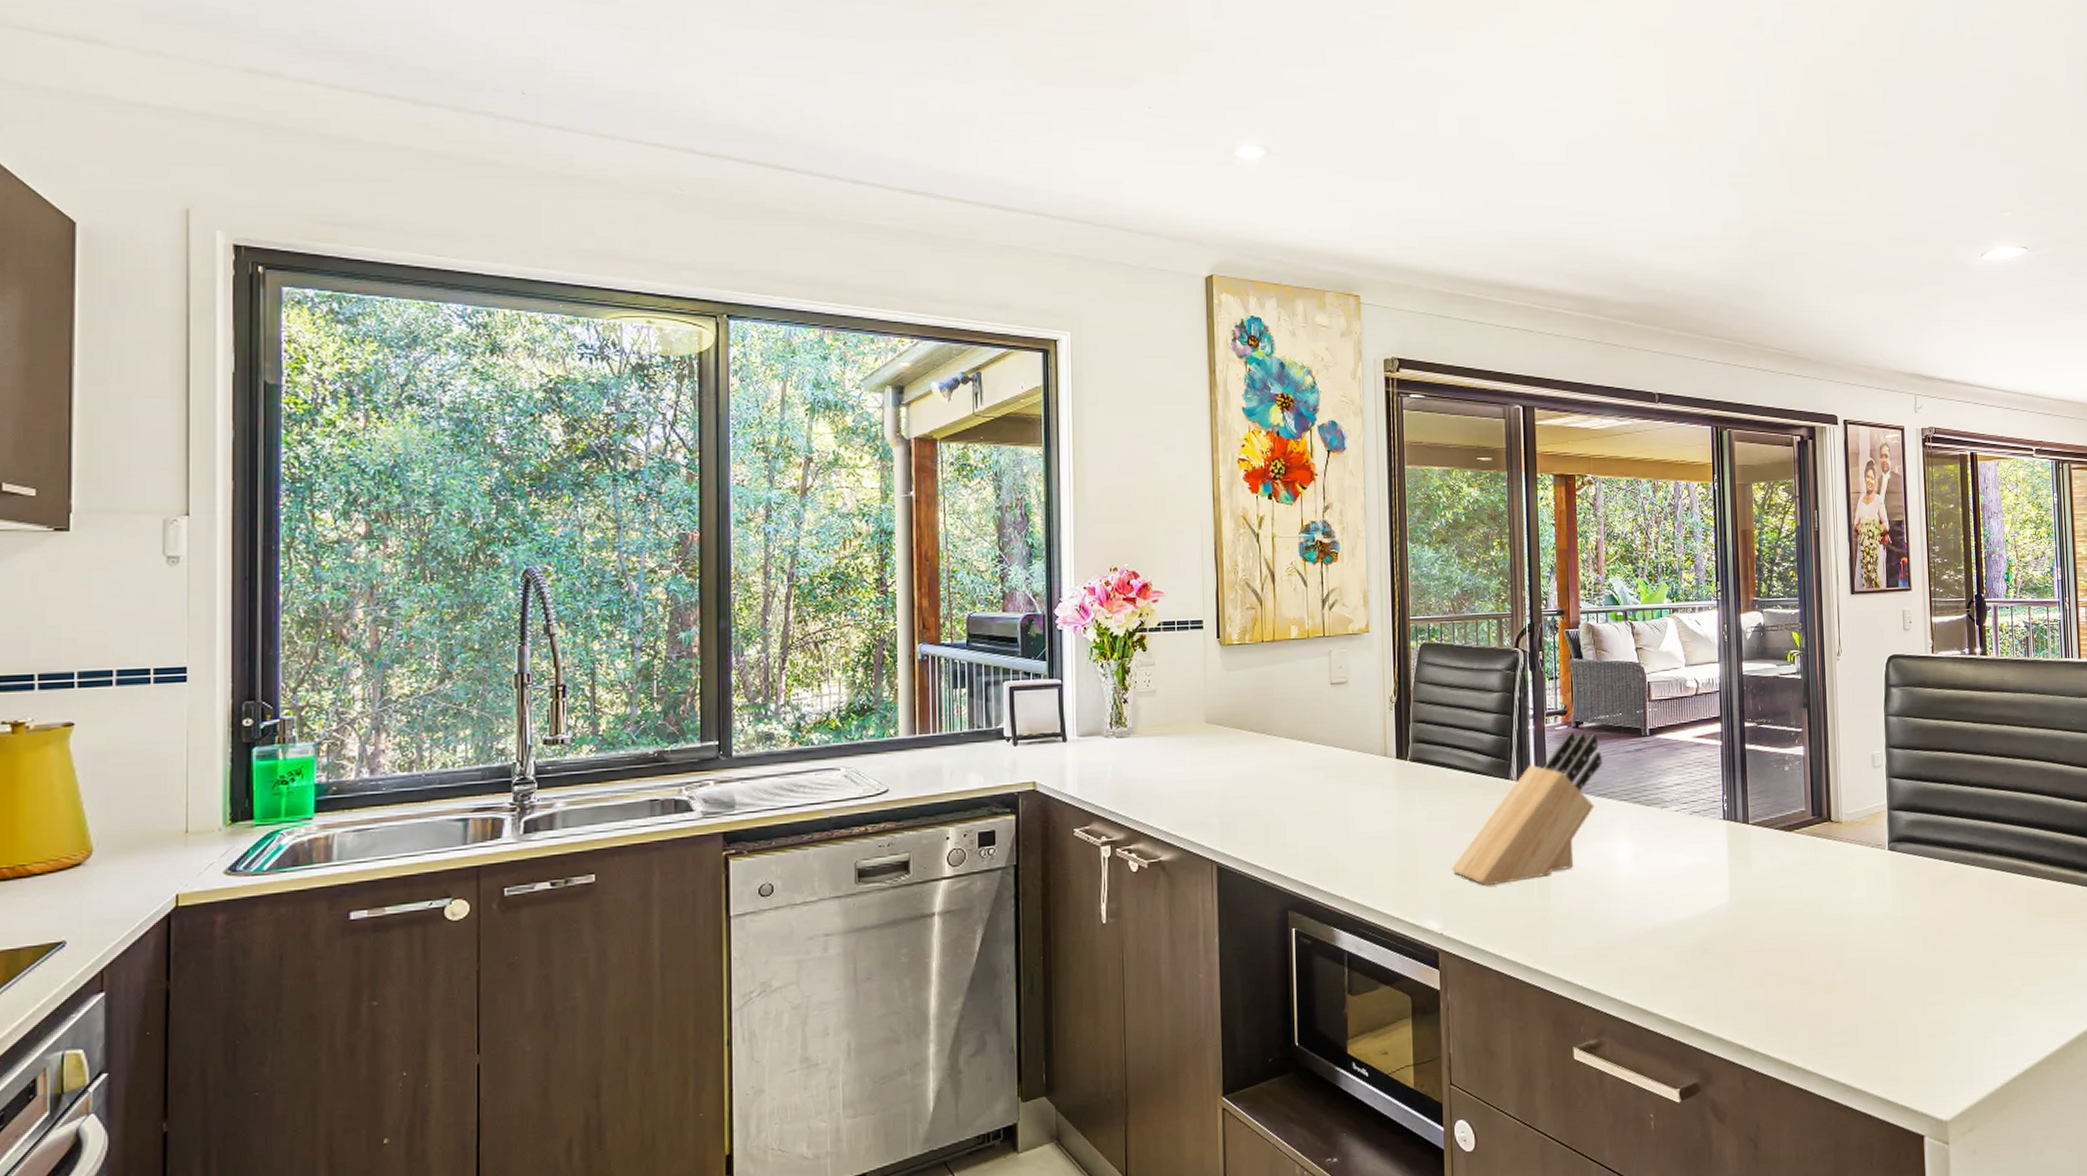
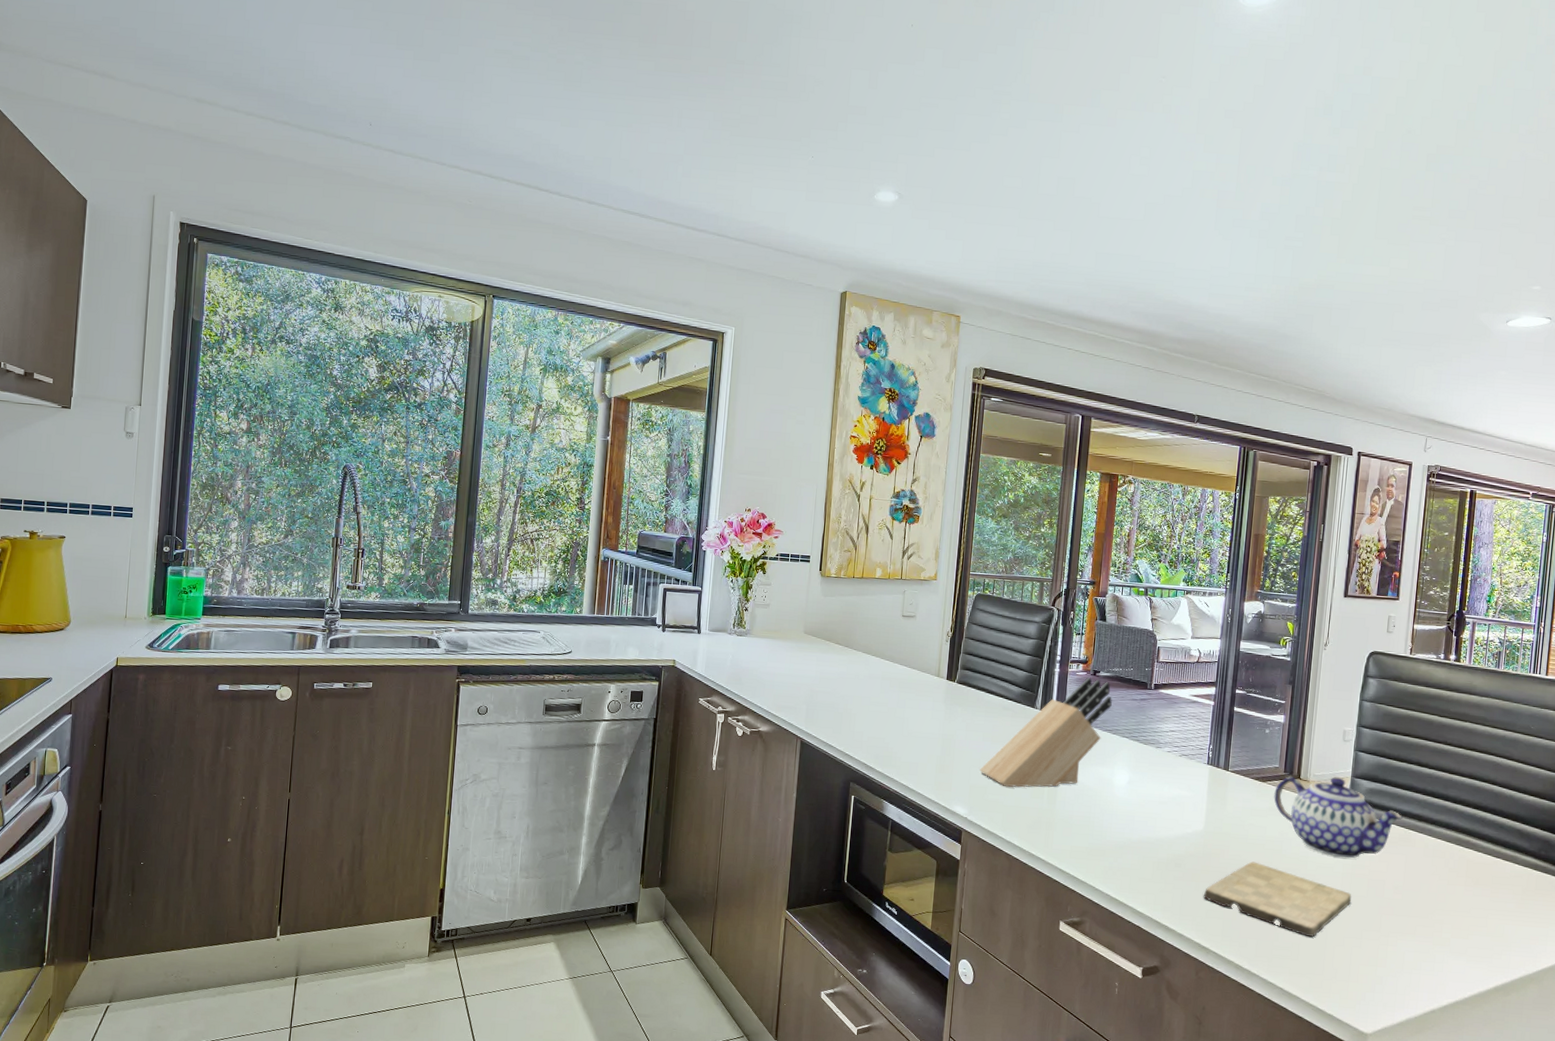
cutting board: none [1739,931,1908,1014] -> present [1203,861,1352,937]
teapot: none [1804,812,1950,910] -> present [1274,776,1403,859]

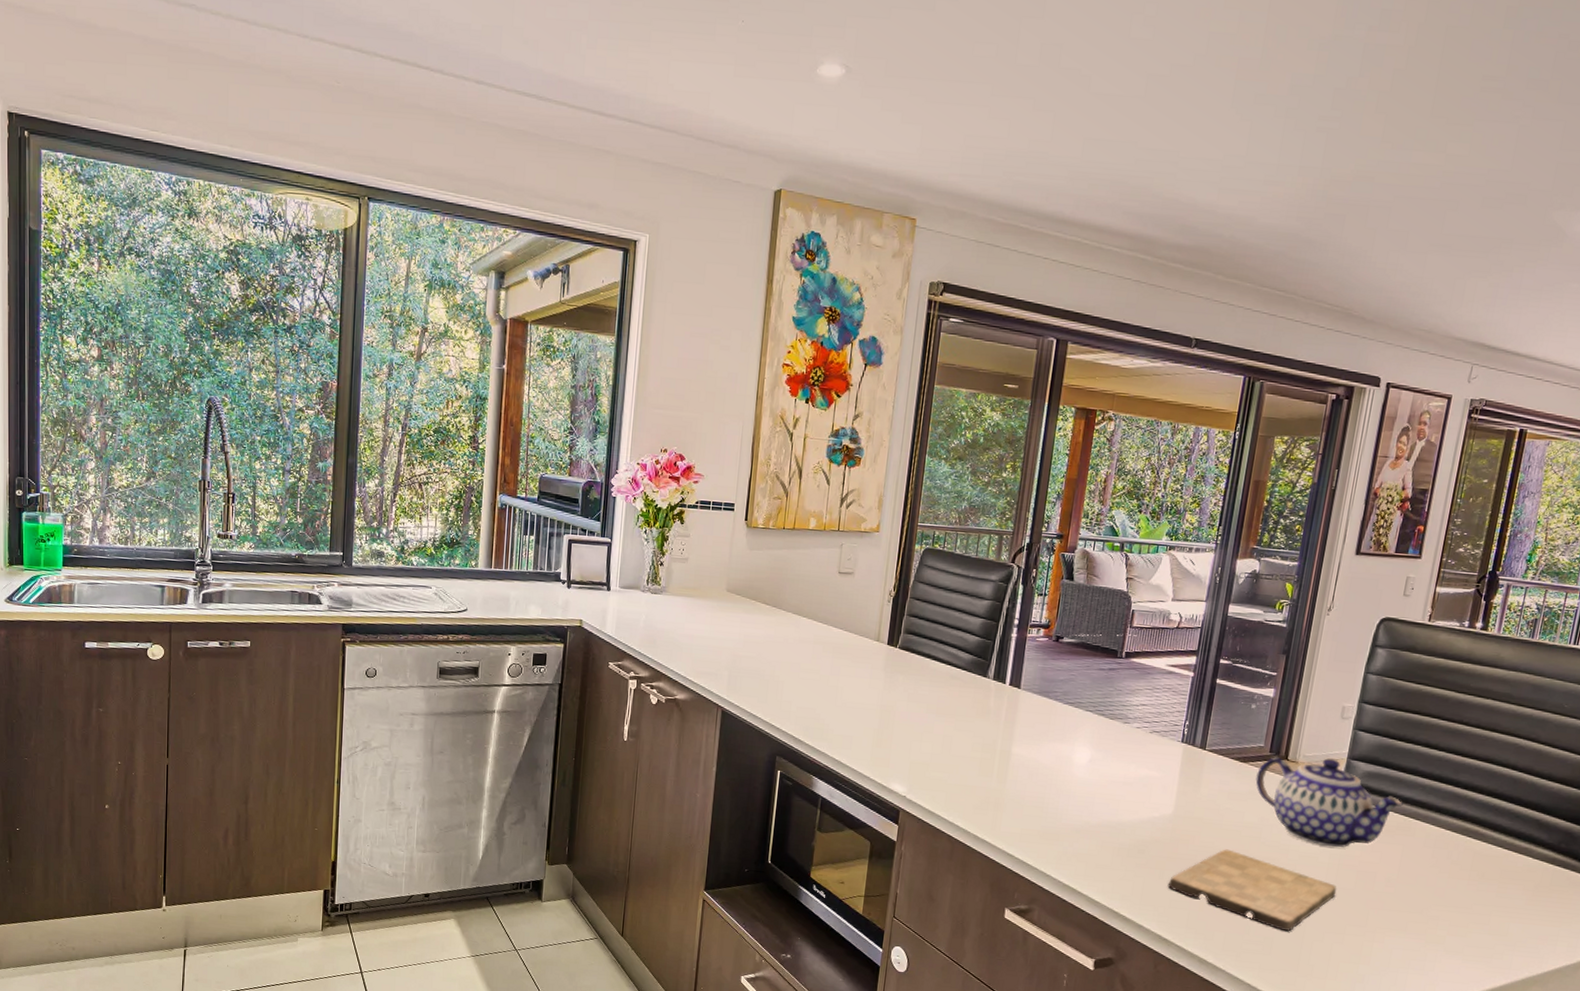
knife block: present [980,677,1112,788] -> none [922,643,1076,765]

